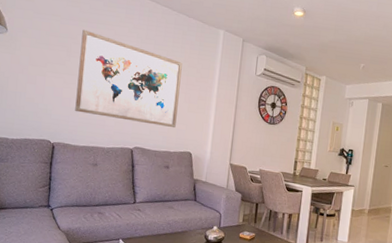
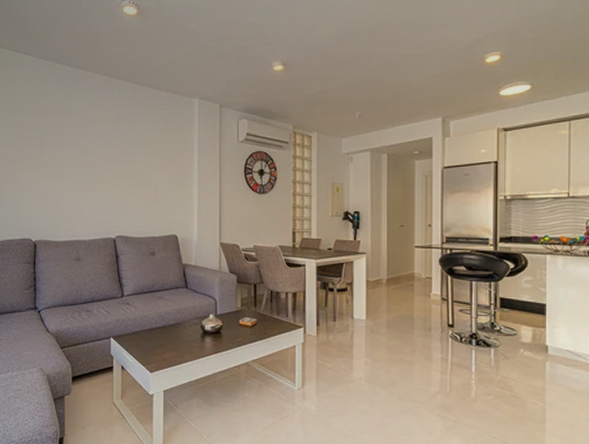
wall art: present [75,29,183,128] -> none [53,119,158,211]

